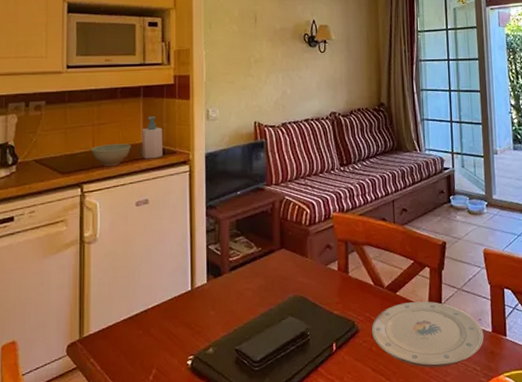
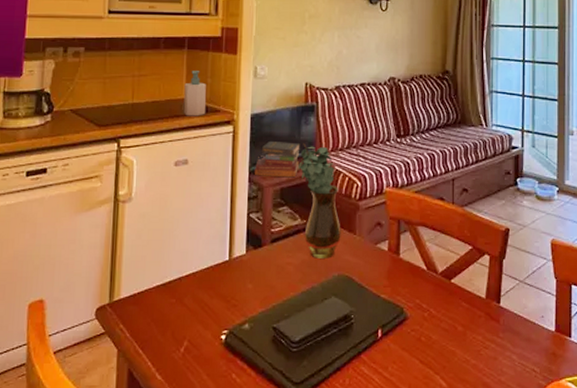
bowl: present [91,143,131,167] -> none [129,98,172,122]
books: none [210,176,253,210] -> present [254,140,300,178]
vase: none [252,176,294,282] -> present [298,143,341,259]
plate: present [371,301,484,368] -> none [421,292,546,366]

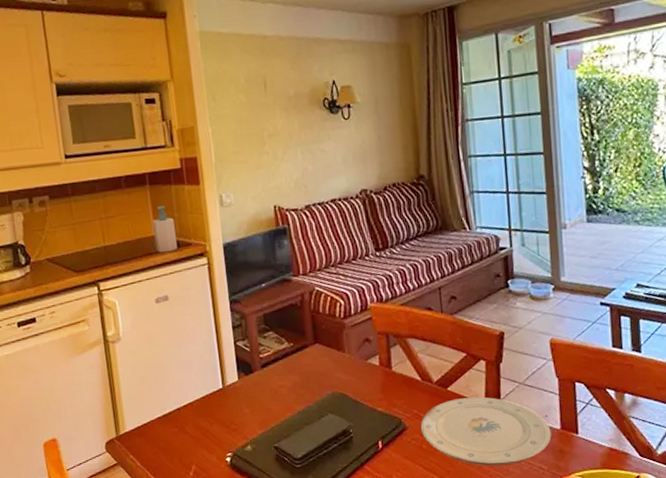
books: present [254,140,300,178] -> none [234,268,279,305]
vase: present [298,143,341,259] -> none [278,266,331,379]
plate: none [421,292,546,366] -> present [420,396,551,467]

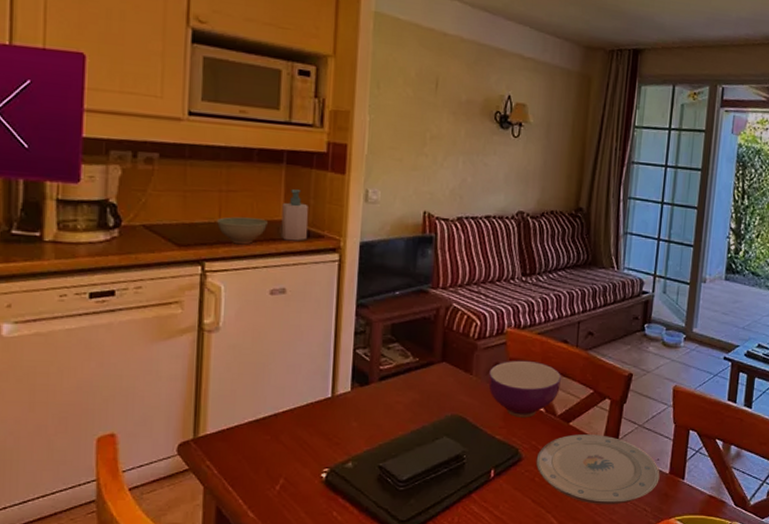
bowl: none [102,237,143,263] -> present [216,216,268,245]
bowl: none [360,332,432,389] -> present [488,360,561,418]

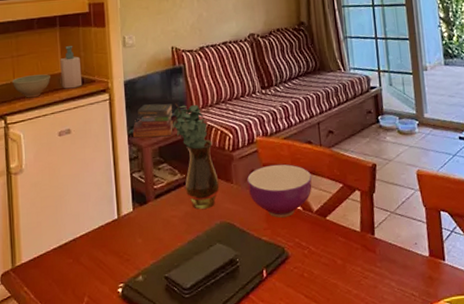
books: none [361,272,415,313] -> present [132,103,173,138]
vase: none [412,277,457,398] -> present [173,102,220,209]
plate: present [536,434,660,505] -> none [301,225,421,294]

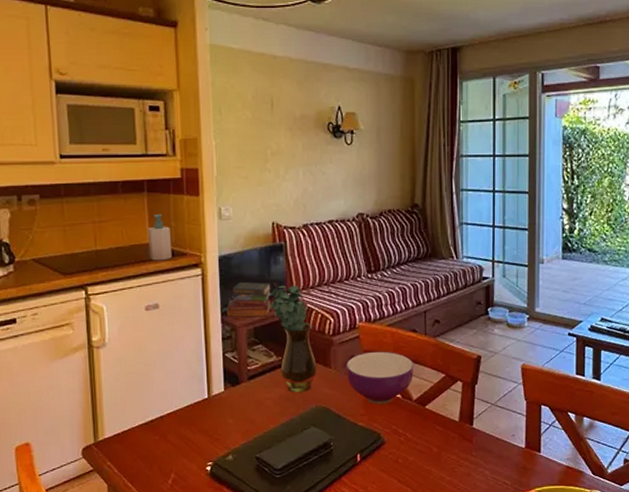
bowl: present [11,74,50,98] -> none [93,243,137,269]

